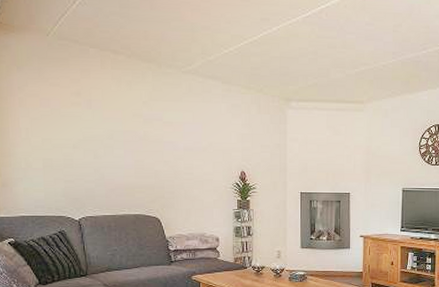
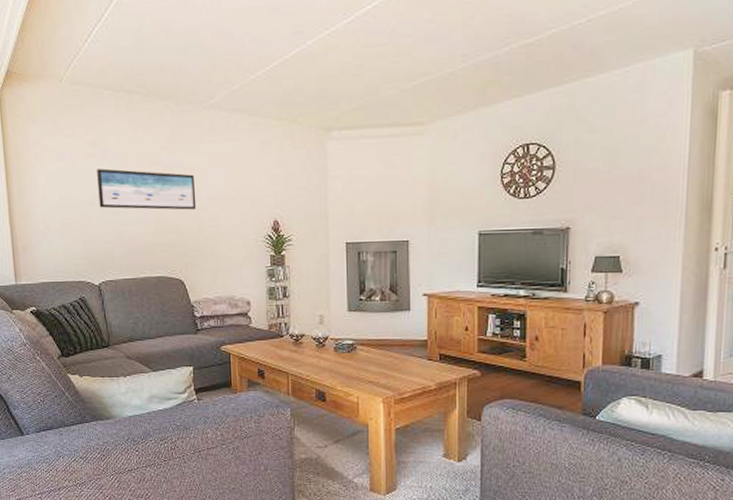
wall art: none [81,117,174,158] -> present [97,168,197,210]

